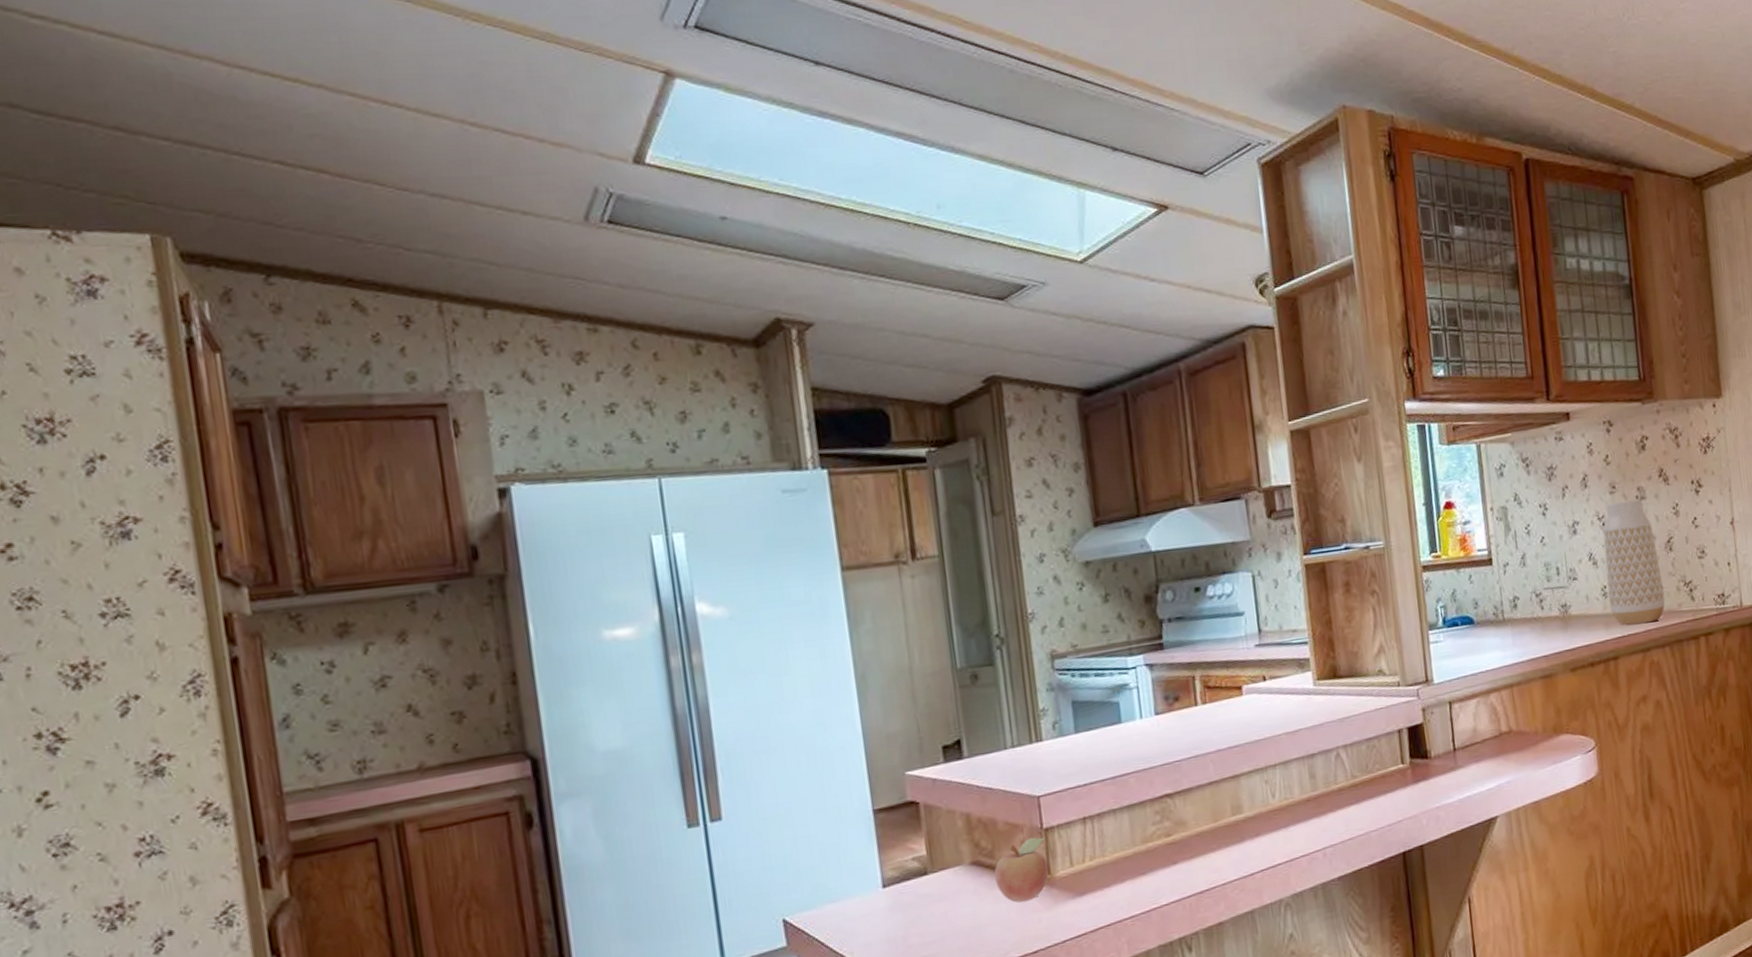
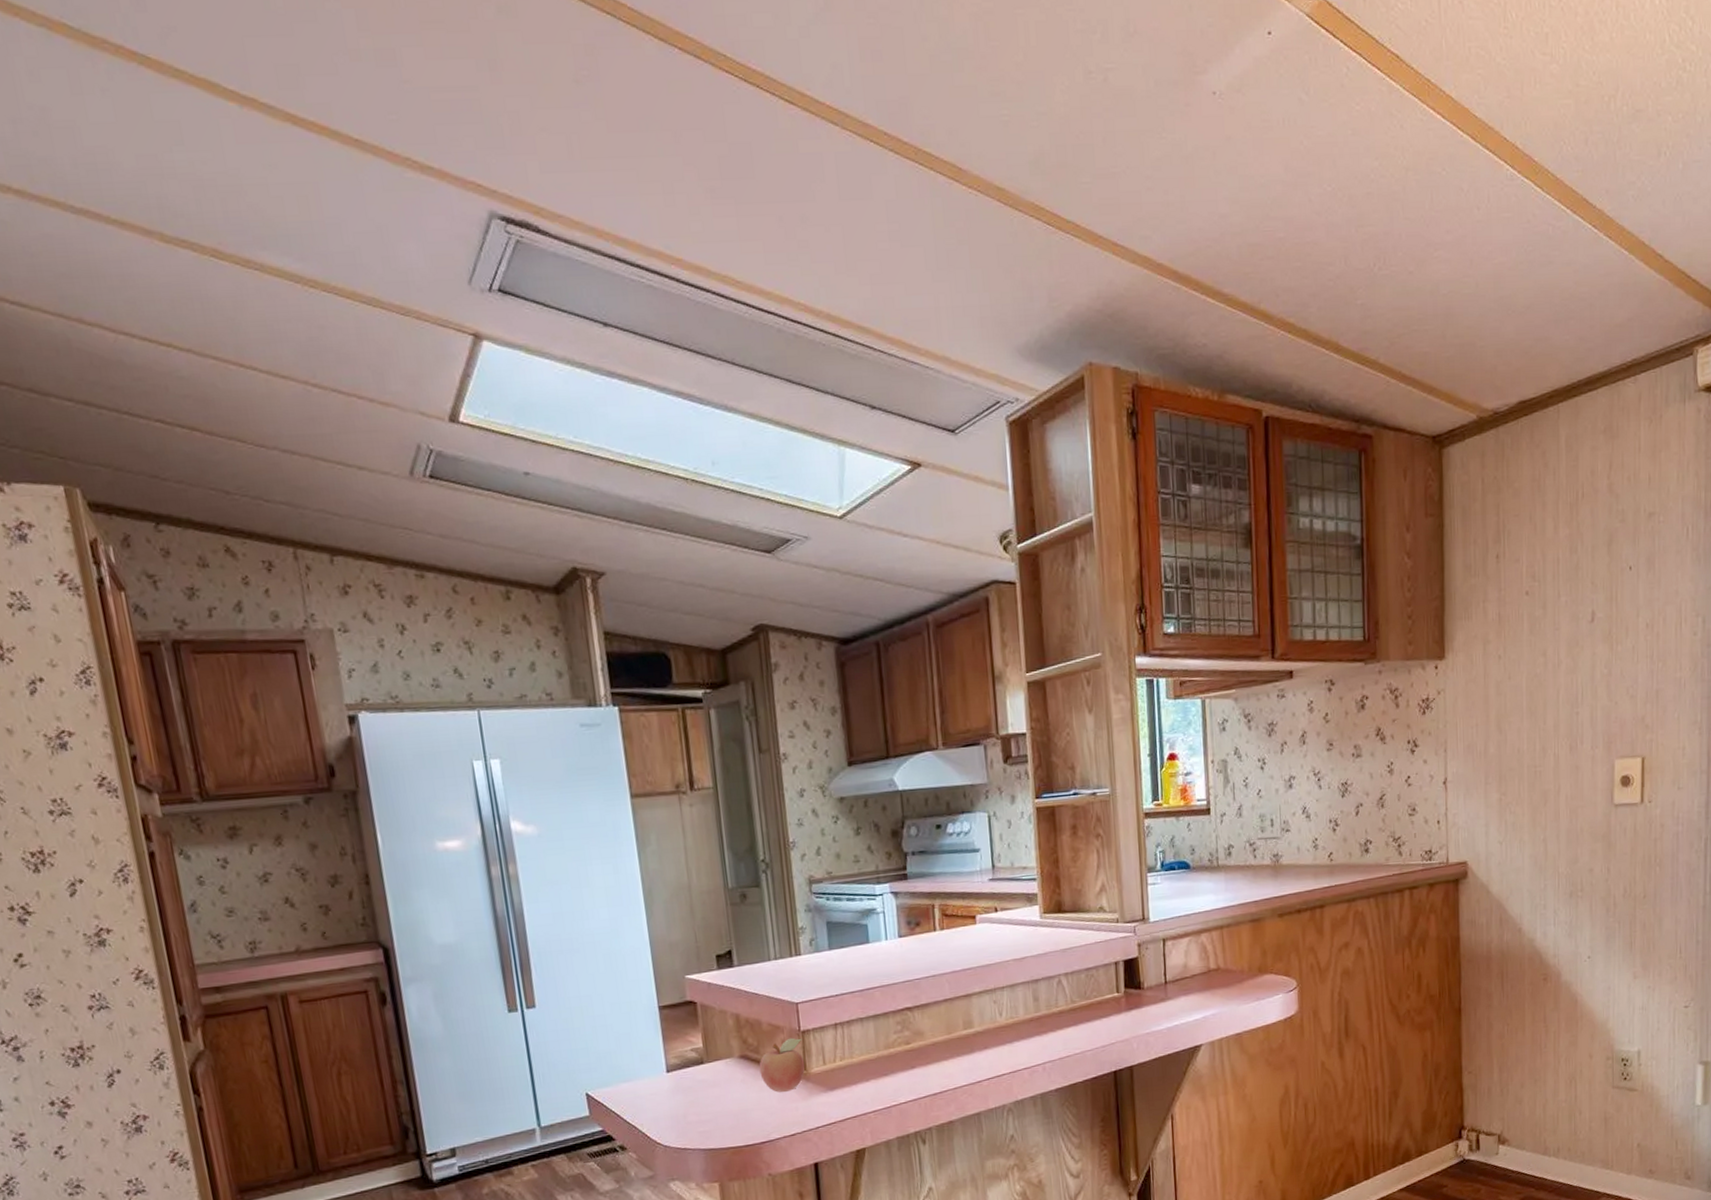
vase: present [1603,499,1666,625] -> none [1318,757,1374,876]

